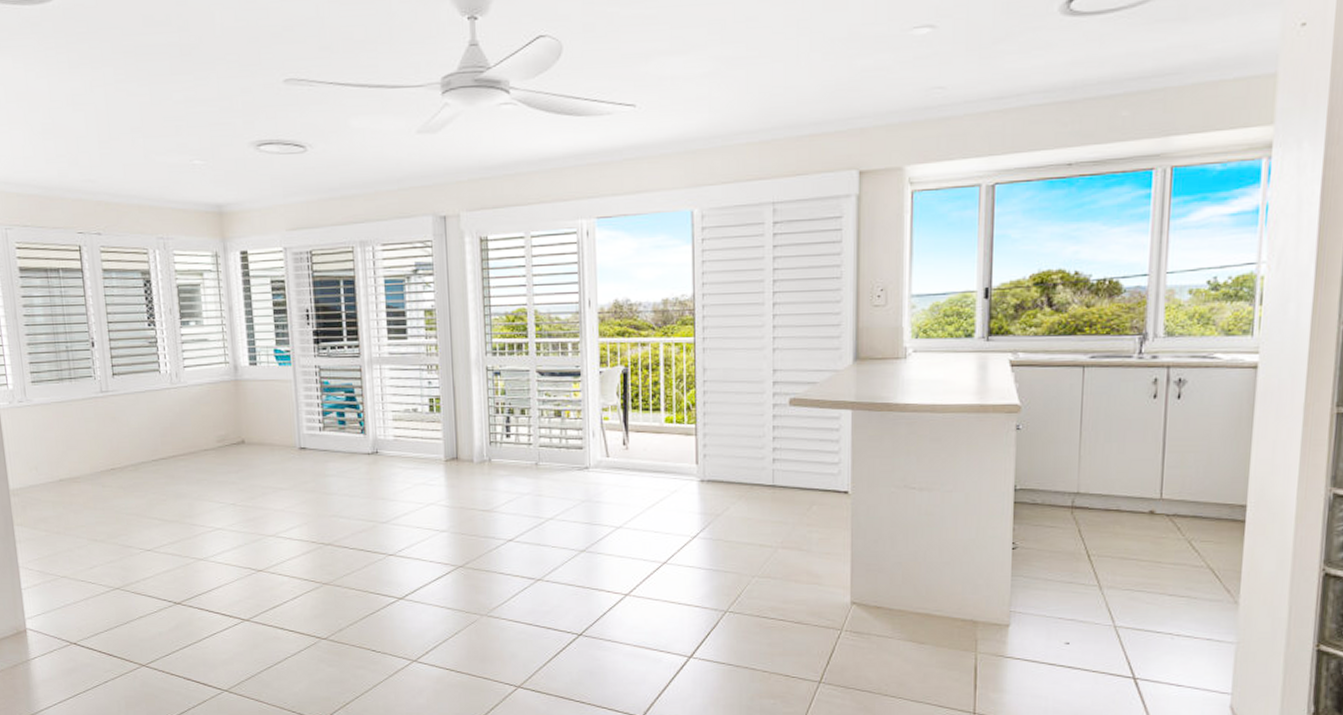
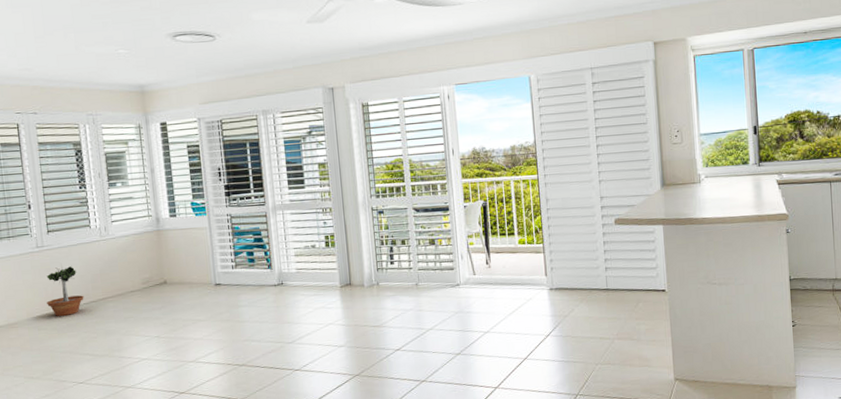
potted tree: none [111,412,153,473] -> present [46,263,84,316]

